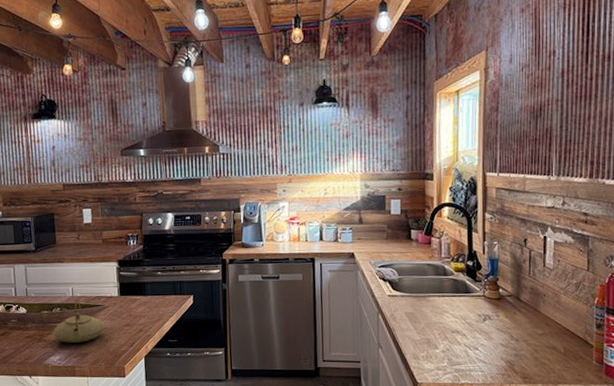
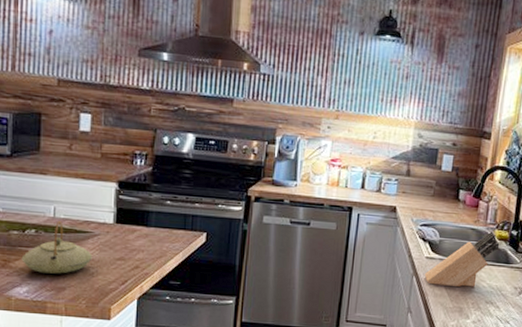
knife block: none [389,264,457,320] -> present [424,231,500,287]

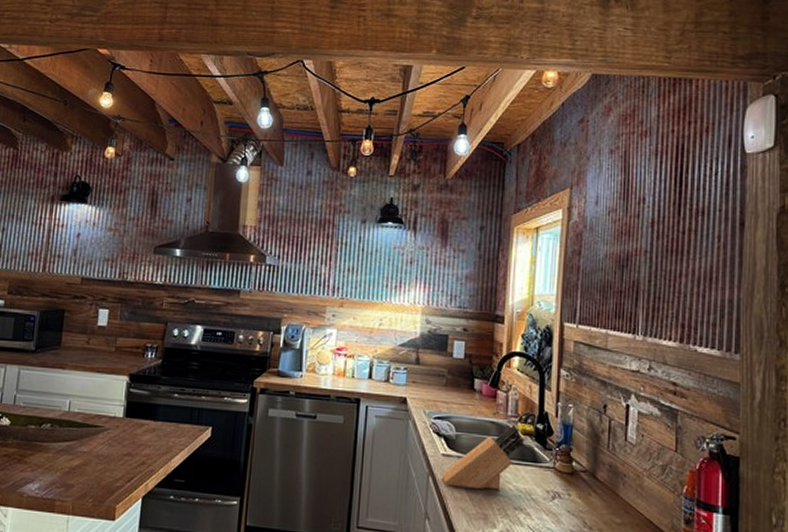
teapot: present [21,221,92,274] -> none [36,415,102,470]

